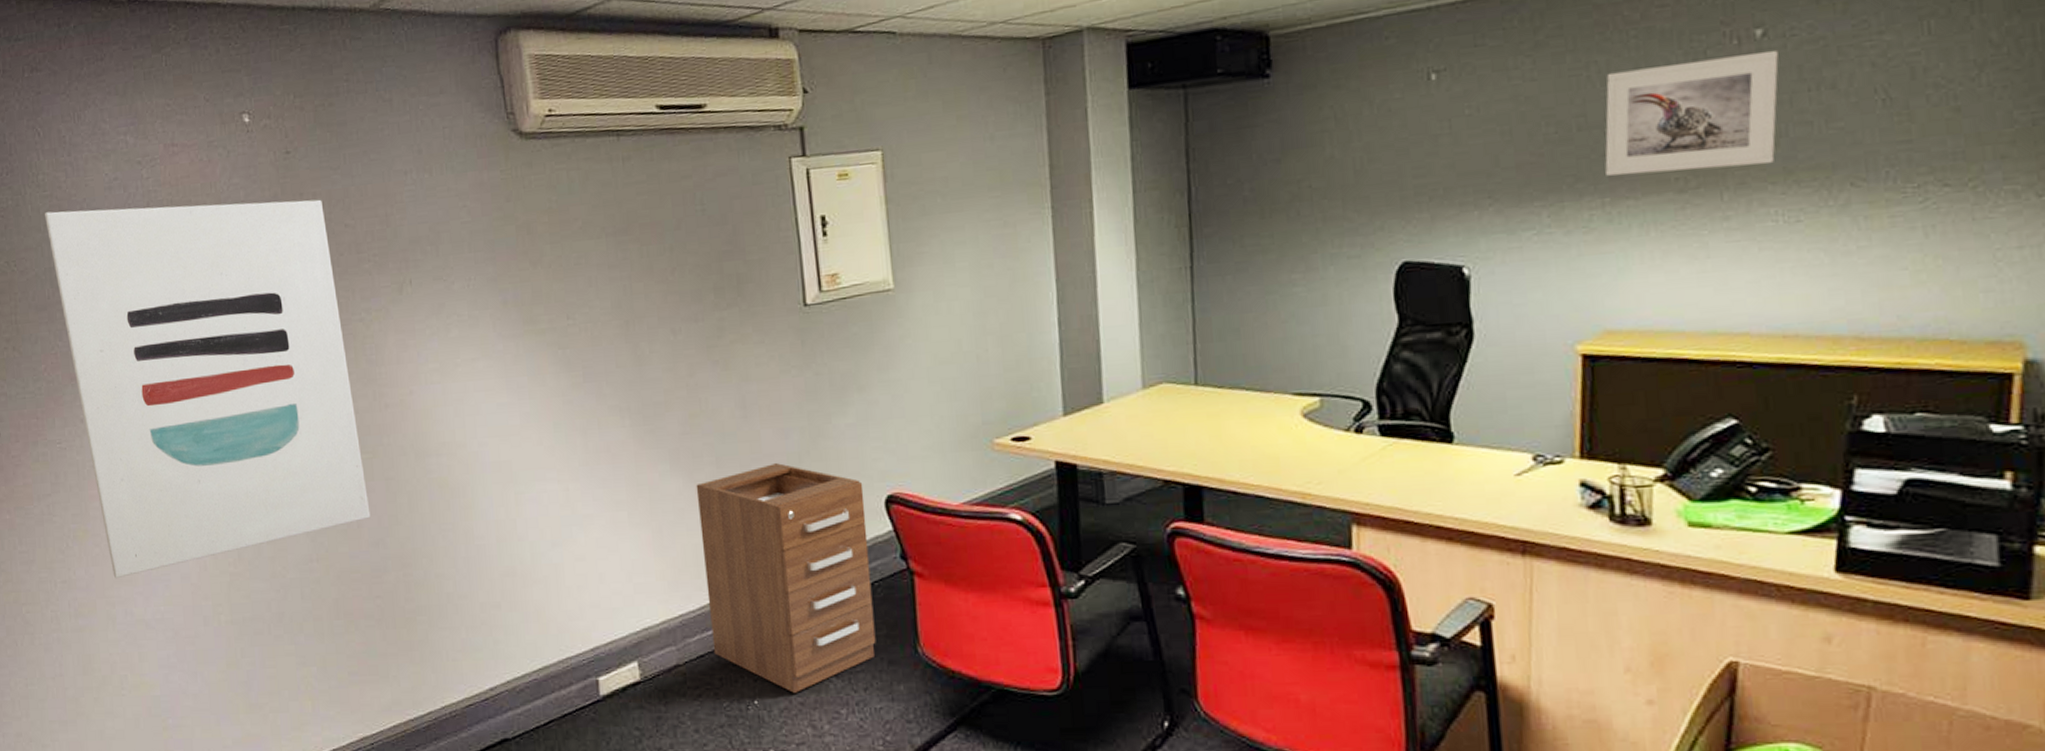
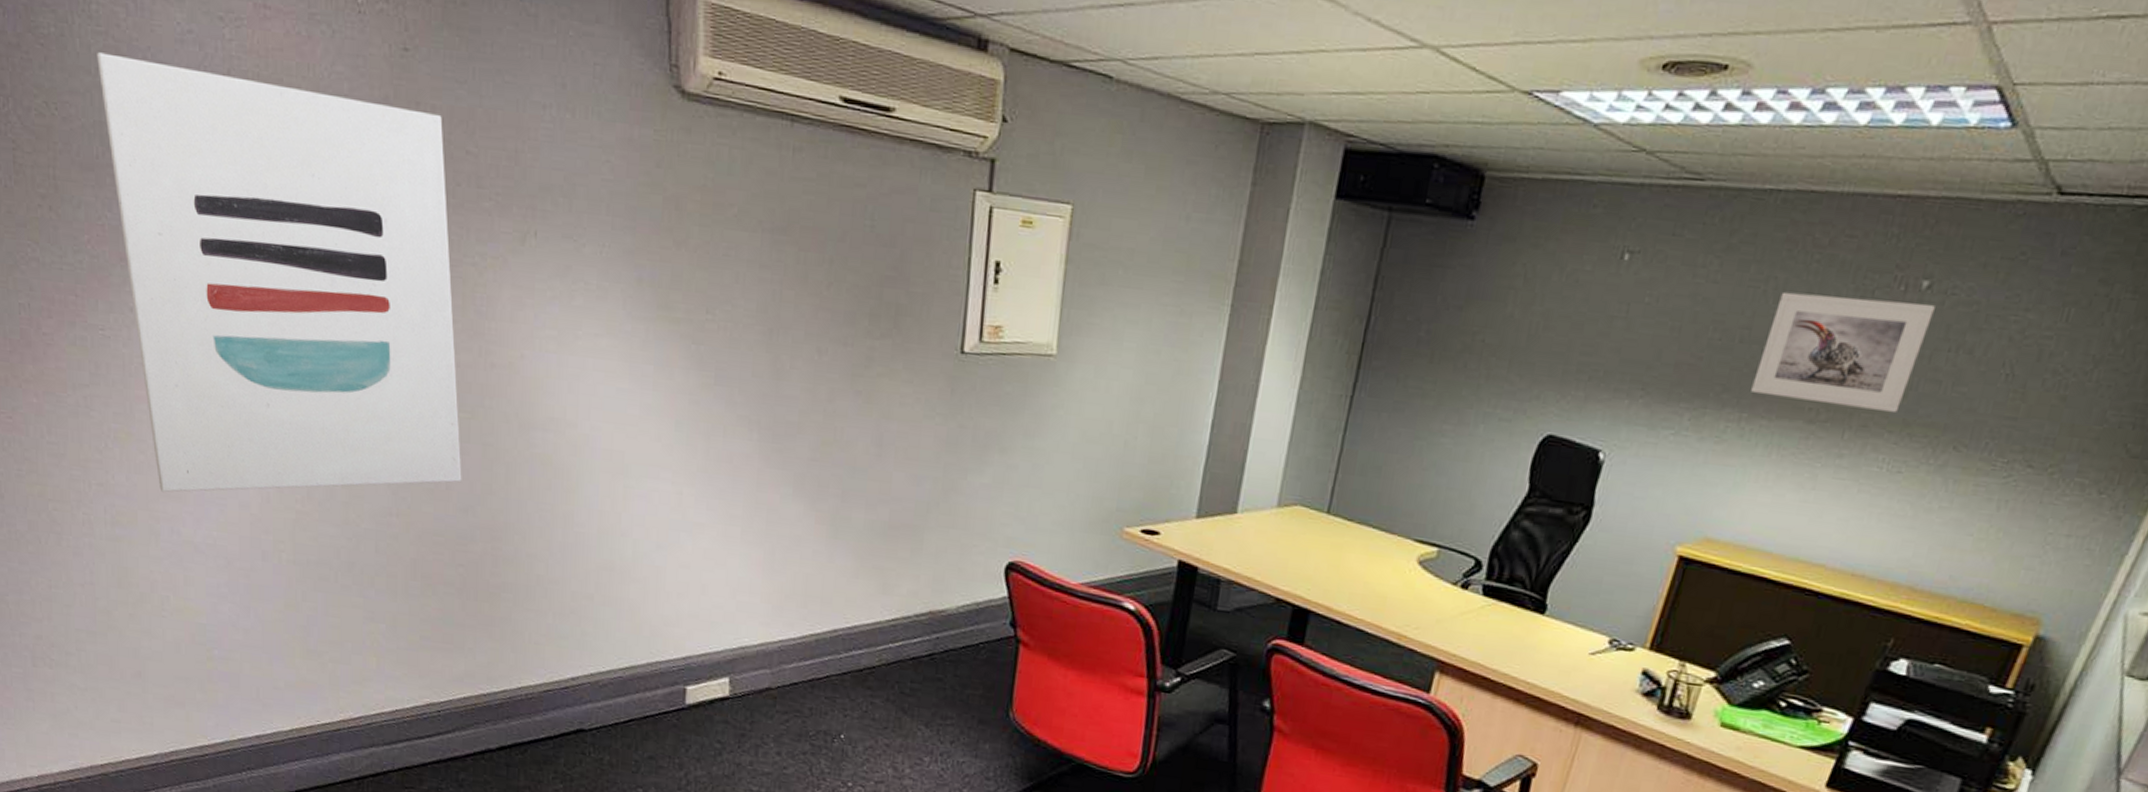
filing cabinet: present [696,463,876,693] -> none [808,508,987,734]

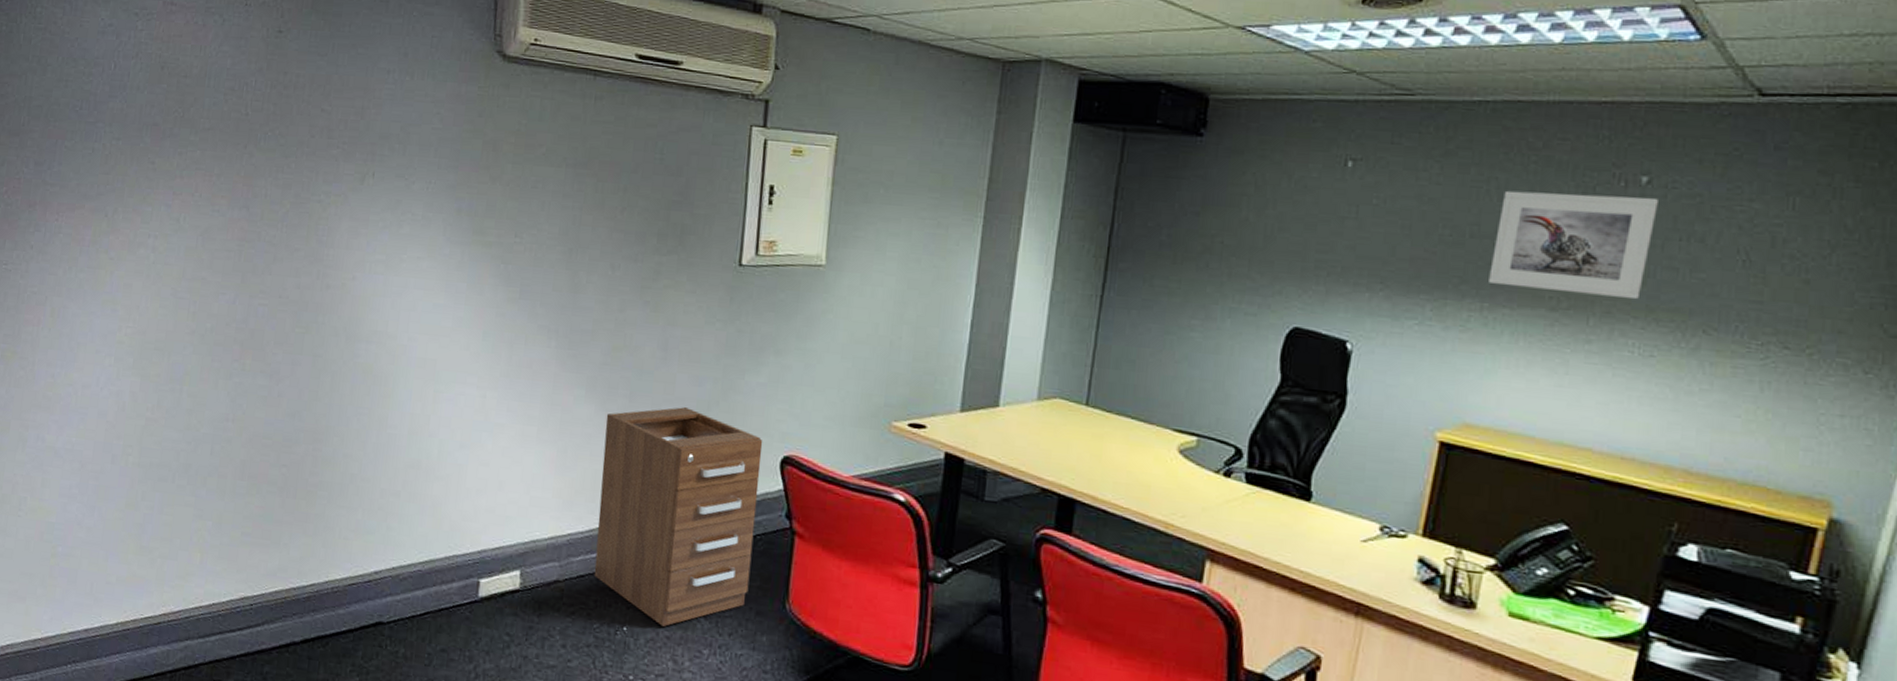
wall art: present [97,52,462,493] -> none [32,44,305,404]
filing cabinet: none [808,508,987,734] -> present [594,407,763,627]

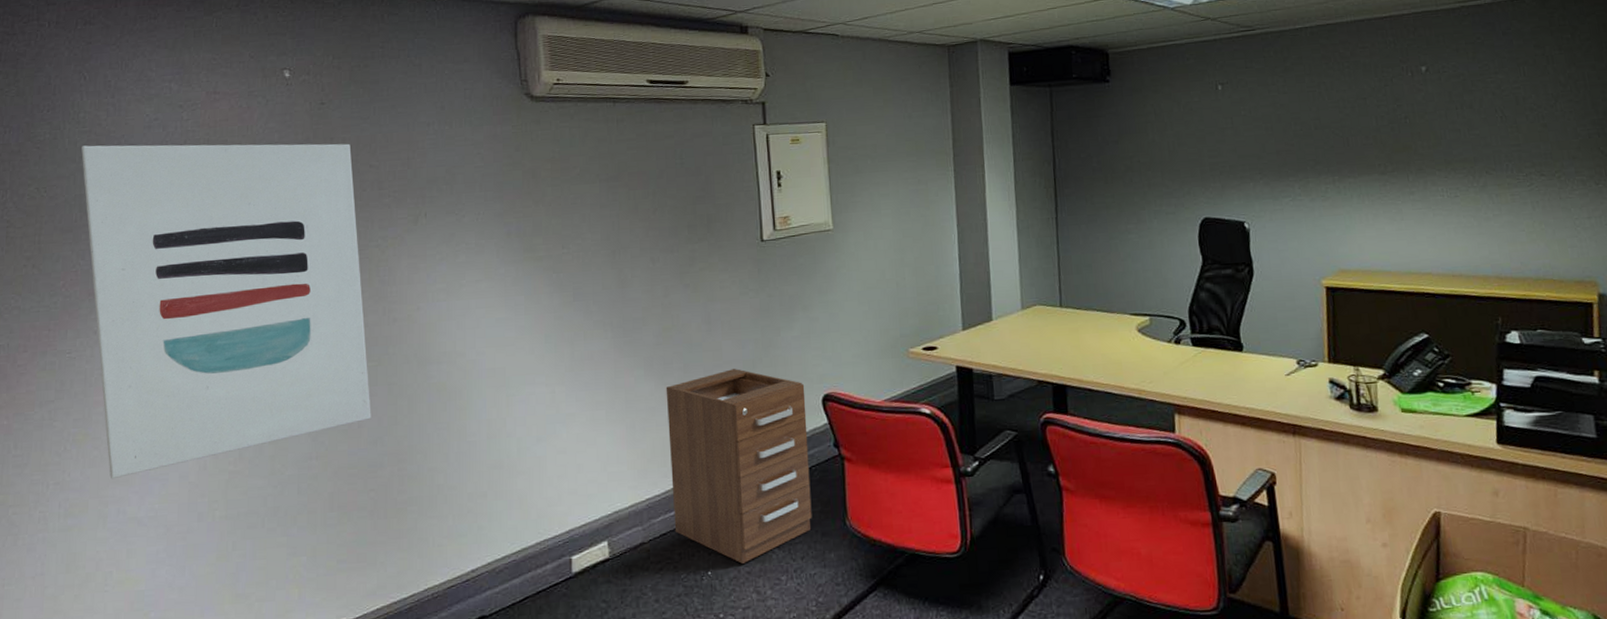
wall art: none [32,44,305,404] -> present [81,143,371,480]
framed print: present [1489,190,1658,299] -> none [1331,81,1439,161]

